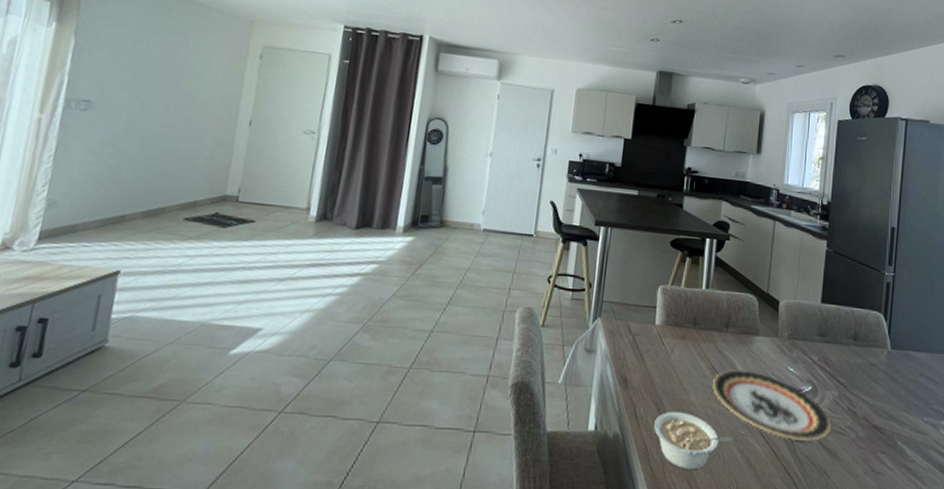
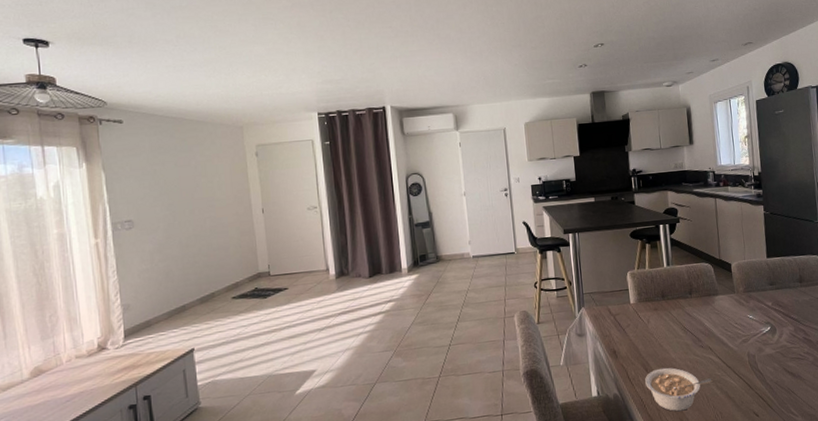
plate: present [713,369,831,441] -> none [687,324,792,373]

